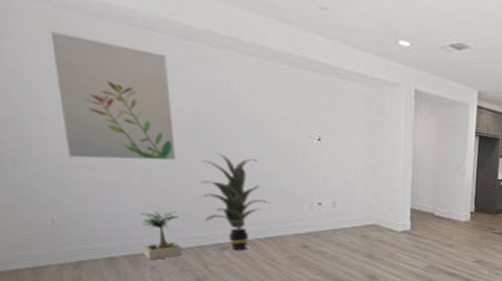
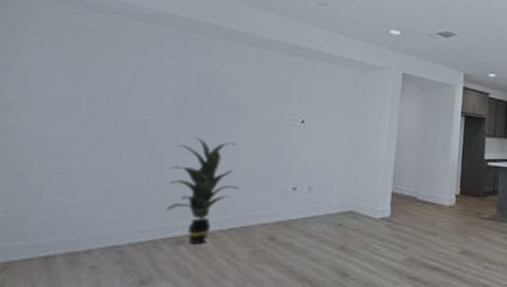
wall art: present [50,32,176,160] -> none [37,26,166,145]
potted plant: present [141,211,182,261] -> none [86,200,139,259]

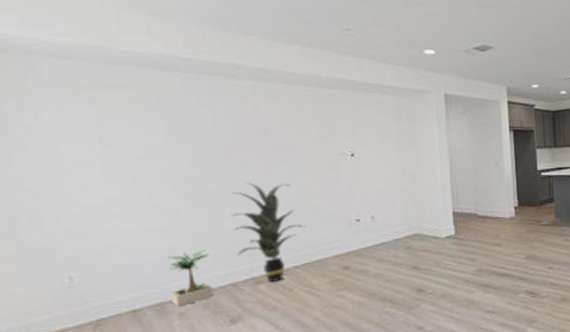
potted plant: none [86,200,139,259] -> present [168,250,214,307]

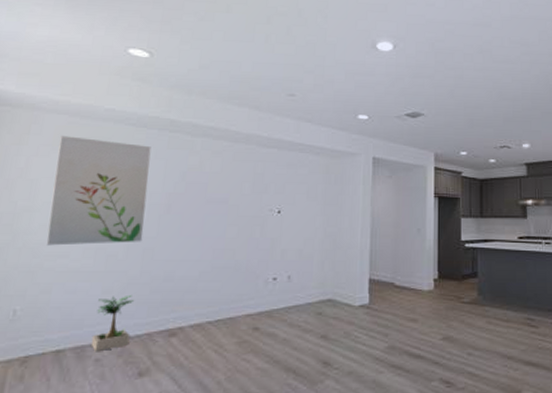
wall art: none [71,85,204,208] -> present [46,136,152,246]
indoor plant: present [230,183,305,282] -> none [158,233,224,336]

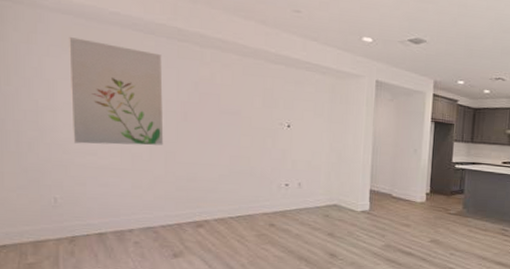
potted plant: present [91,296,135,352] -> none [128,191,163,236]

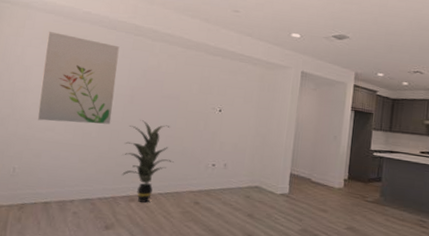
indoor plant: none [182,139,242,228] -> present [122,120,174,203]

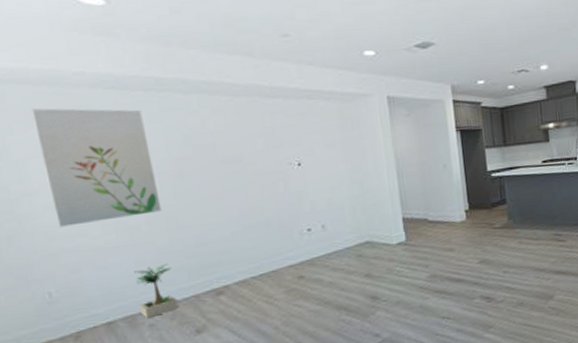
potted plant: none [70,165,104,207] -> present [134,264,179,319]
indoor plant: present [122,120,174,203] -> none [187,196,259,293]

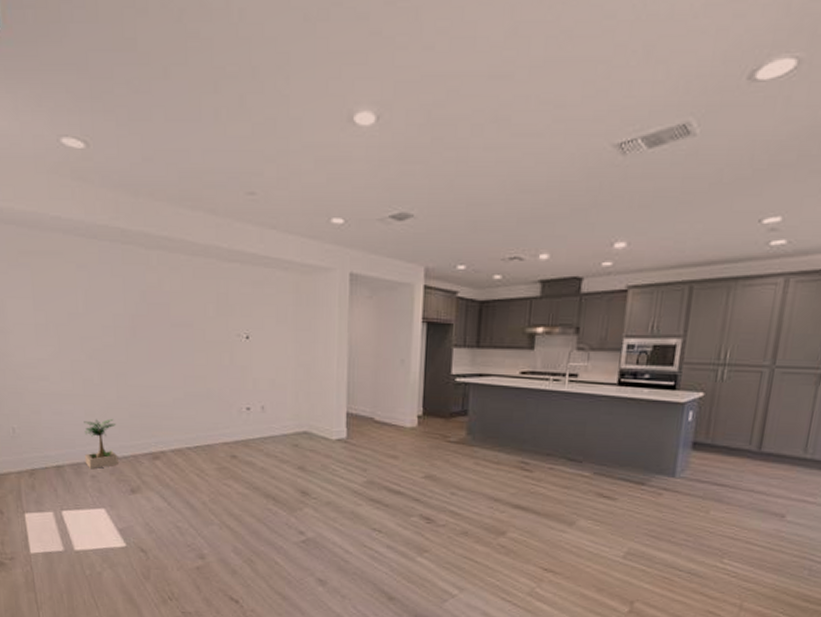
wall art: present [31,108,162,227] -> none [13,250,114,368]

